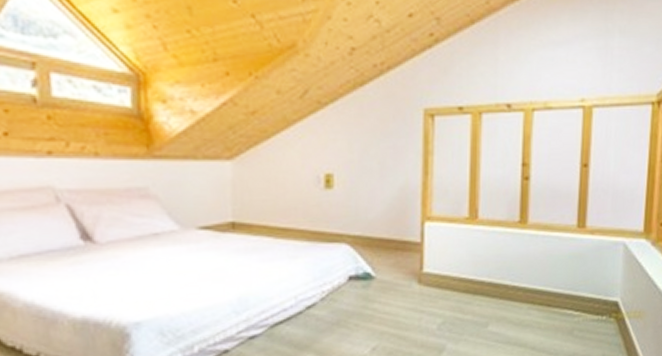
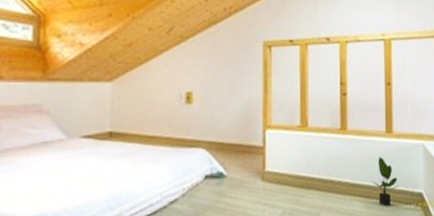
potted plant: none [556,257,590,317] -> present [373,157,400,206]

